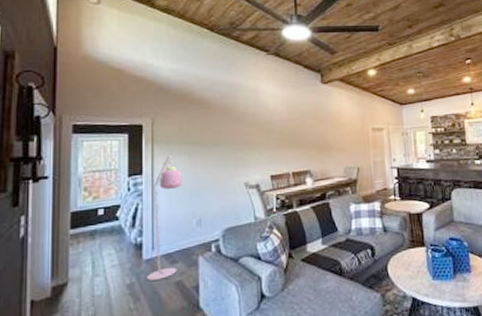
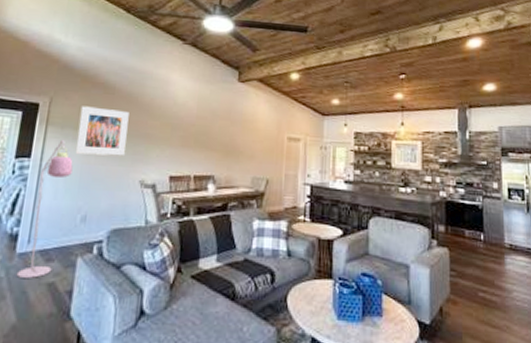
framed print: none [181,122,227,166] -> present [75,106,129,156]

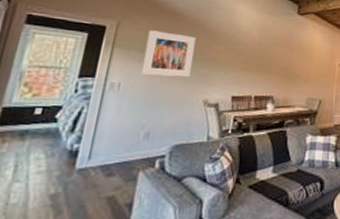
floor lamp: present [16,139,73,278] -> none [74,60,139,192]

